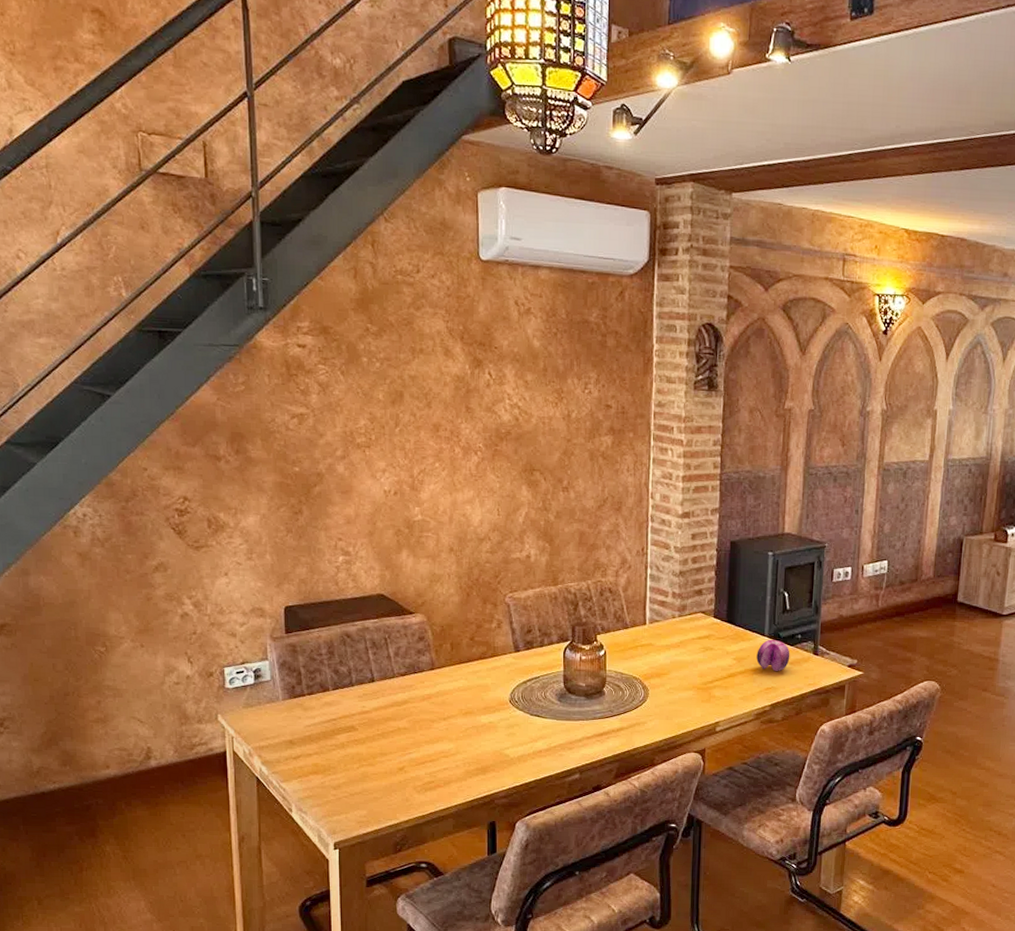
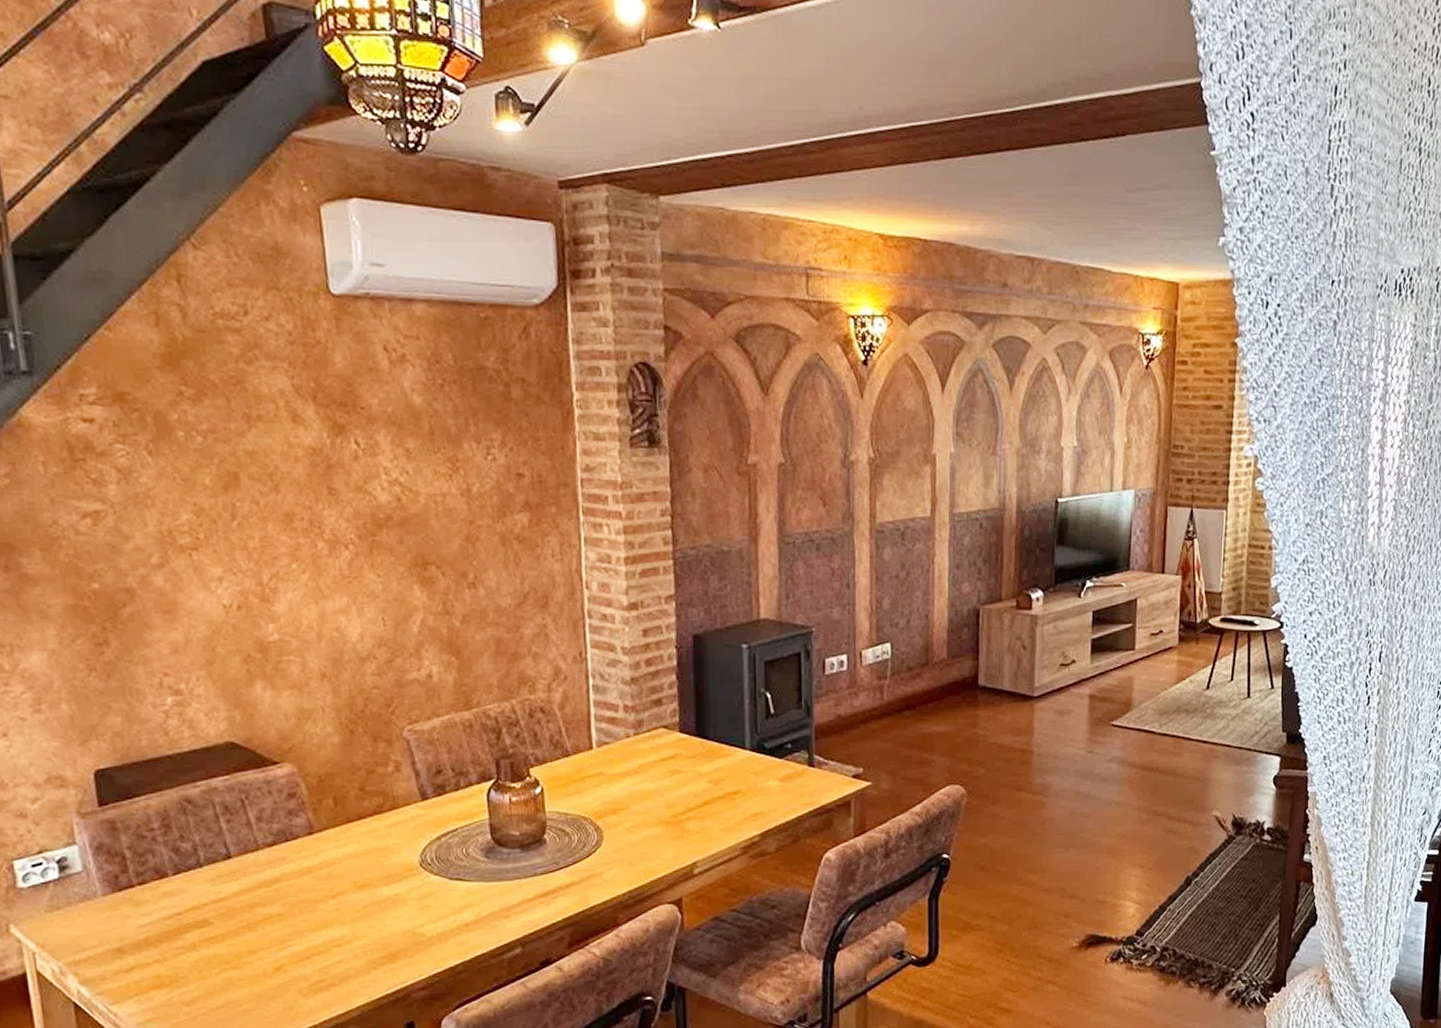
fruit: present [756,639,790,672] -> none [737,752,780,793]

